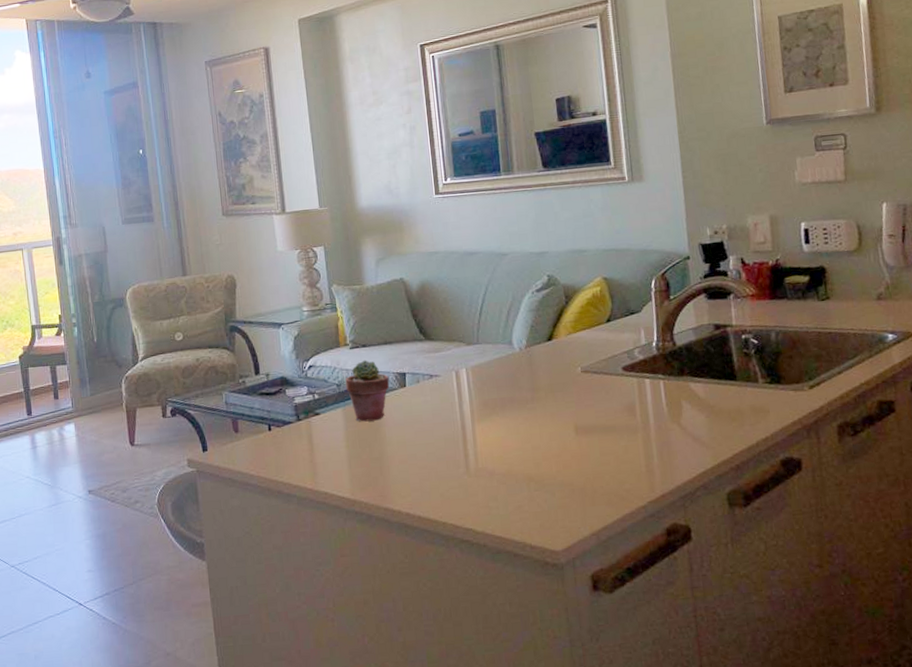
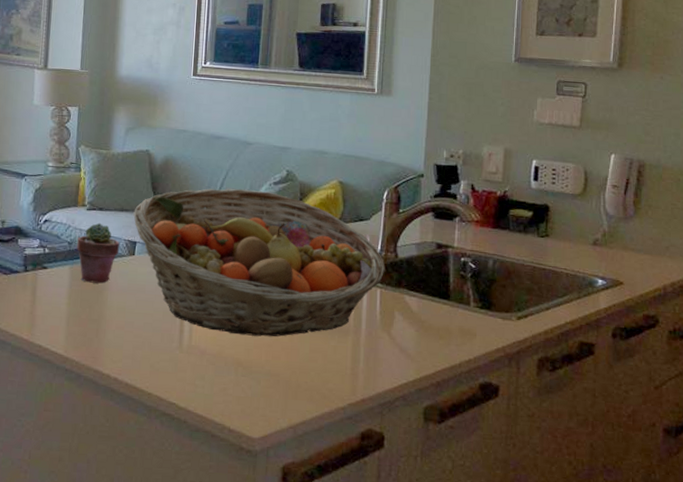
fruit basket: none [398,300,665,450] -> present [133,188,385,337]

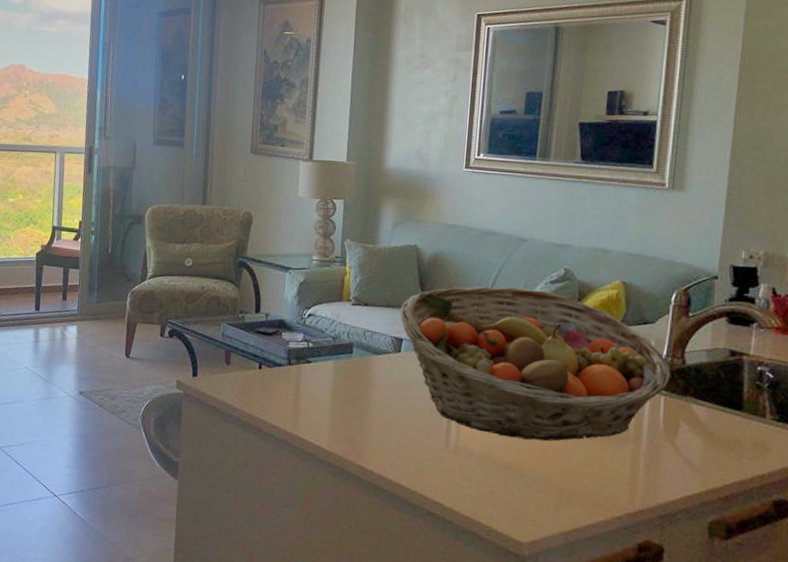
potted succulent: present [77,222,120,284] -> none [341,318,386,380]

